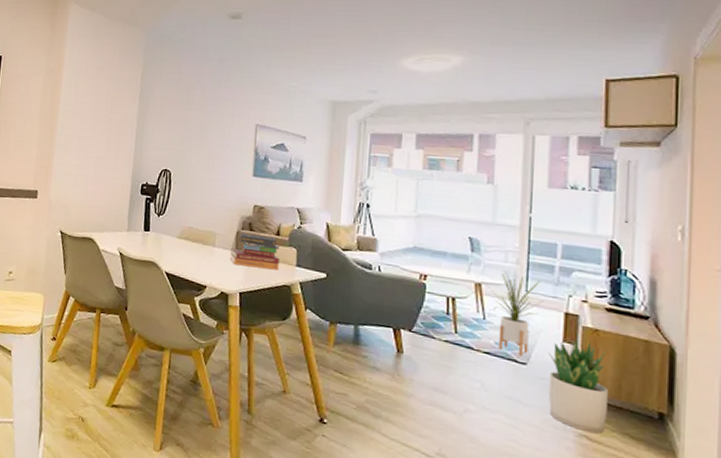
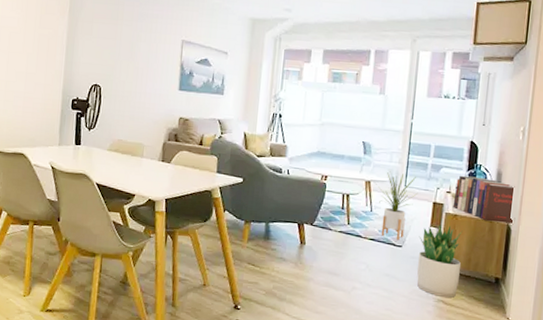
books: present [230,233,280,271] -> none [157,144,202,177]
books: none [591,281,681,345] -> present [452,175,516,224]

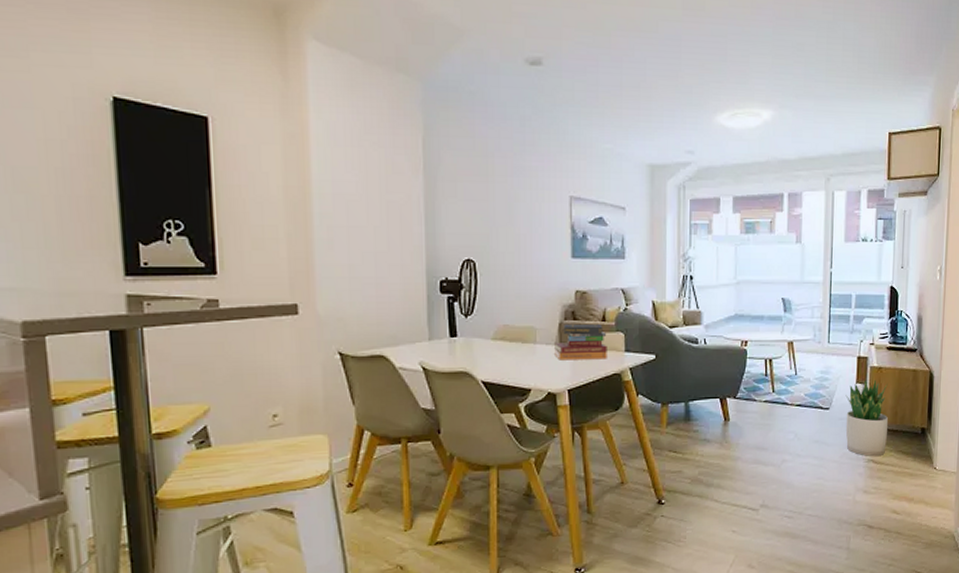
books: none [157,144,202,177] -> present [554,323,607,360]
house plant: present [375,170,417,240] -> none [797,327,841,403]
books: present [452,175,516,224] -> none [877,324,937,370]

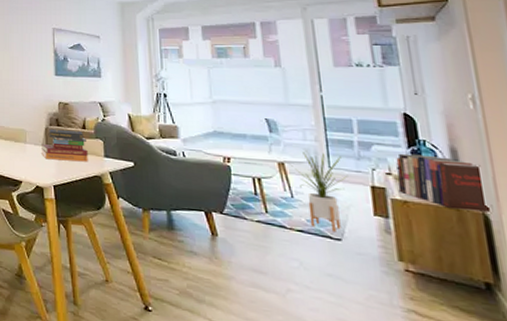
house plant: none [797,327,841,403] -> present [290,149,347,232]
planter: present [845,379,888,457] -> none [361,214,433,308]
books: none [877,324,937,370] -> present [396,153,493,212]

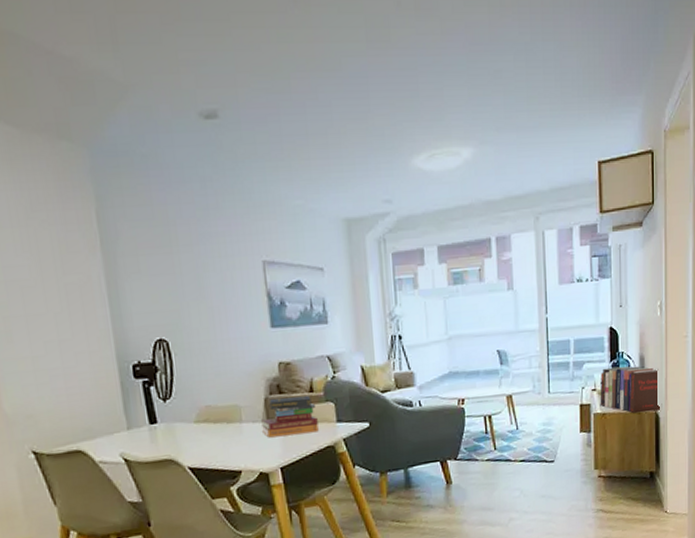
house plant: present [290,149,347,232] -> none [517,377,562,456]

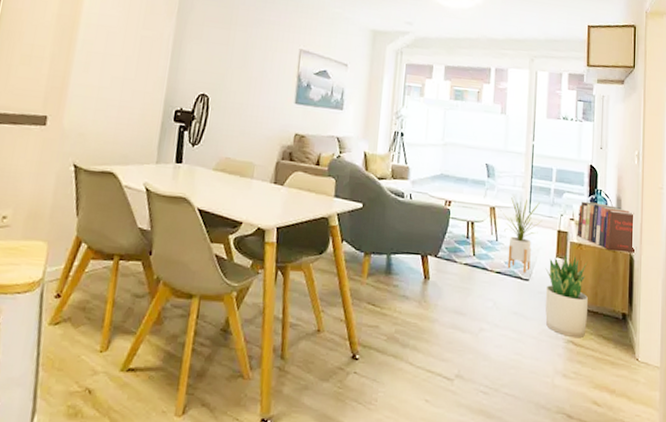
books: present [261,396,319,438] -> none [268,163,318,202]
house plant: none [517,377,562,456] -> present [499,195,541,273]
planter: none [570,426,615,507] -> present [545,256,588,339]

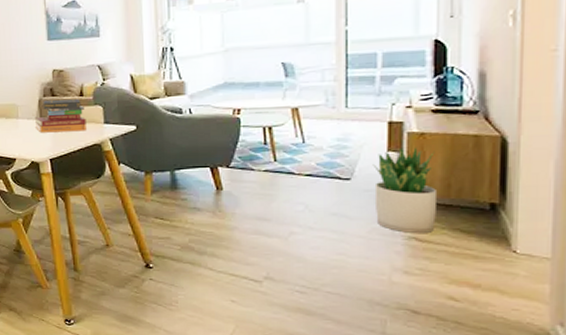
books: none [268,163,318,202] -> present [35,99,87,133]
house plant: present [499,195,541,273] -> none [304,91,364,172]
books: present [577,201,637,253] -> none [417,82,513,136]

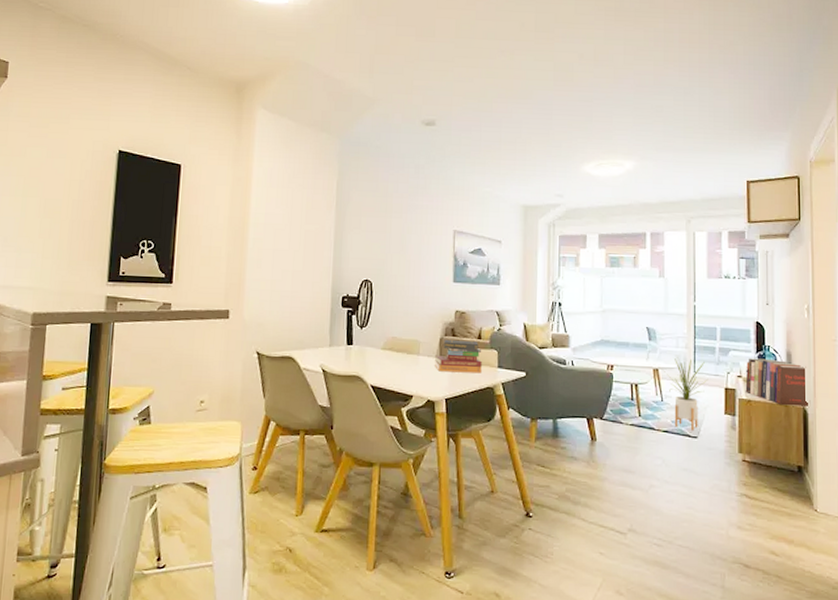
house plant: none [304,91,364,172] -> present [663,356,707,431]
planter: present [372,147,436,234] -> none [714,412,760,492]
books: none [417,82,513,136] -> present [745,358,811,407]

